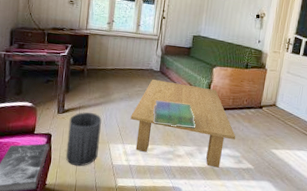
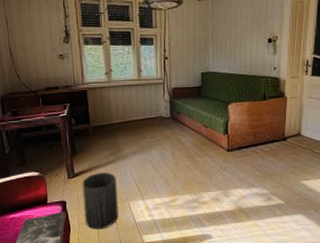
coffee table: present [130,79,236,168] -> none [147,127,262,209]
stack of books: present [153,100,196,129] -> none [170,148,217,174]

